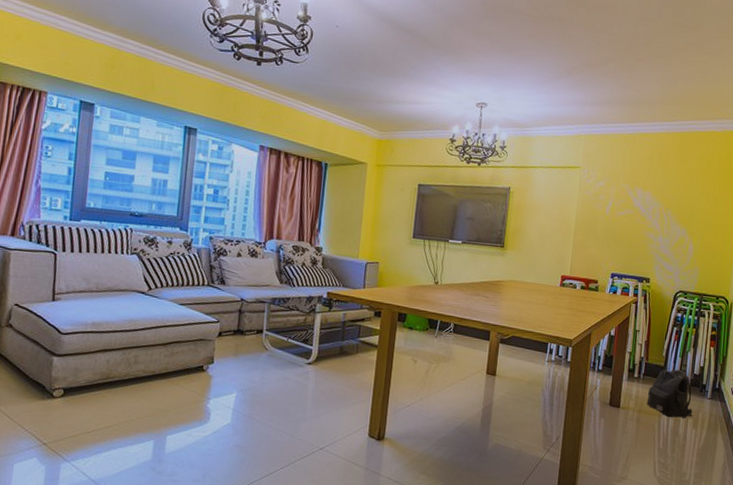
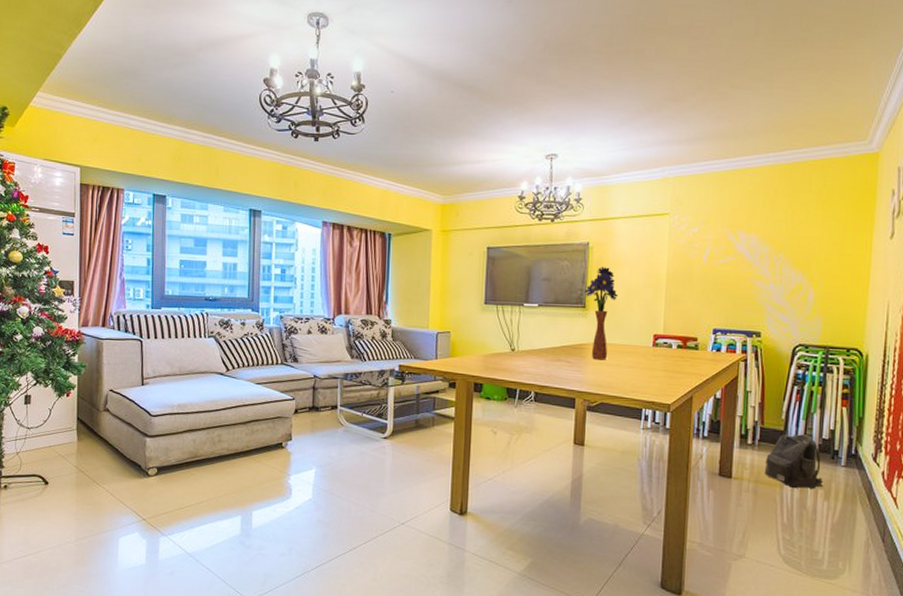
flower arrangement: none [504,210,533,297] -> present [585,266,618,360]

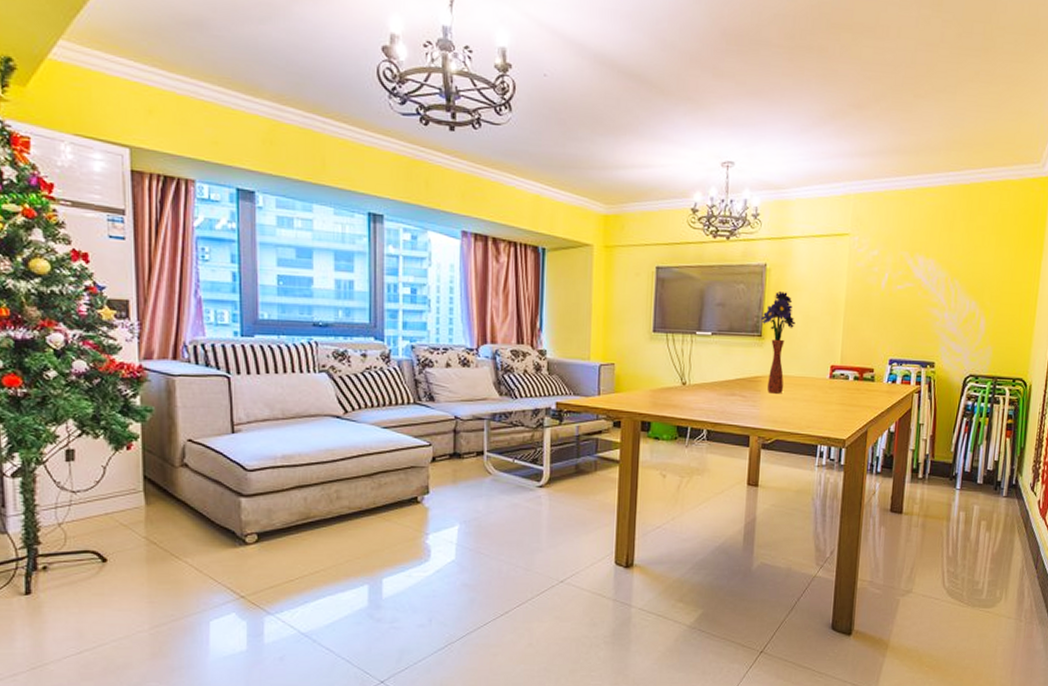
backpack: present [764,434,824,489] -> none [933,466,986,520]

